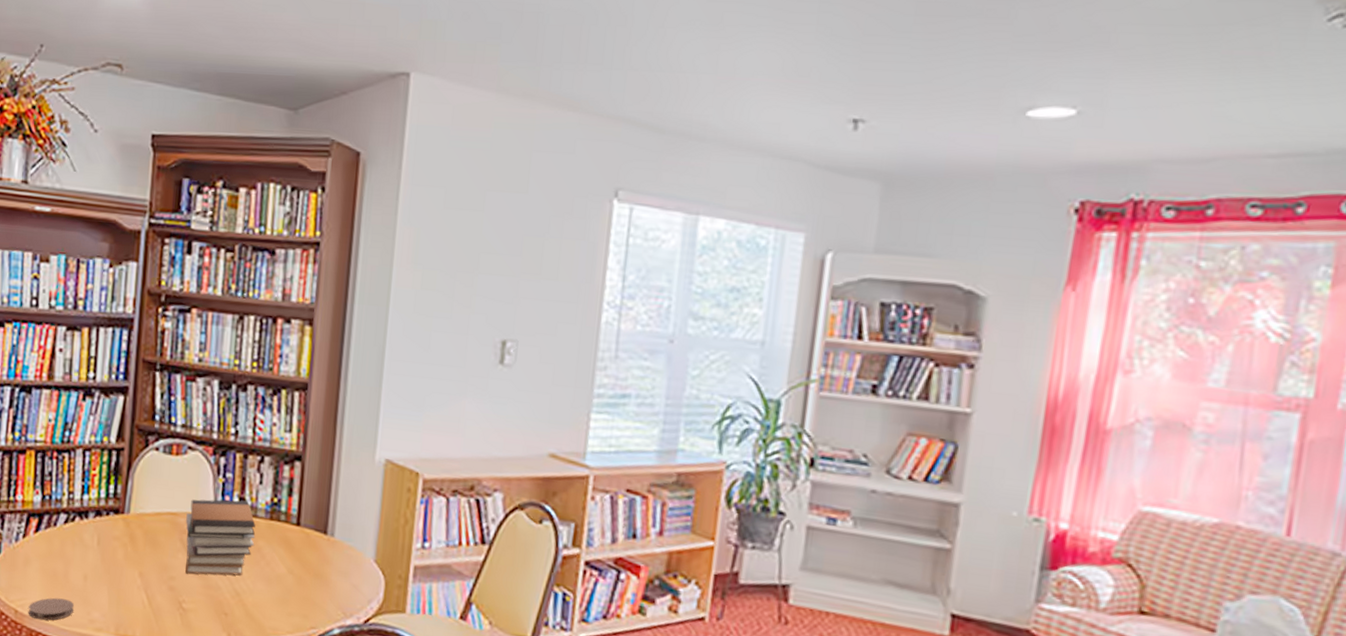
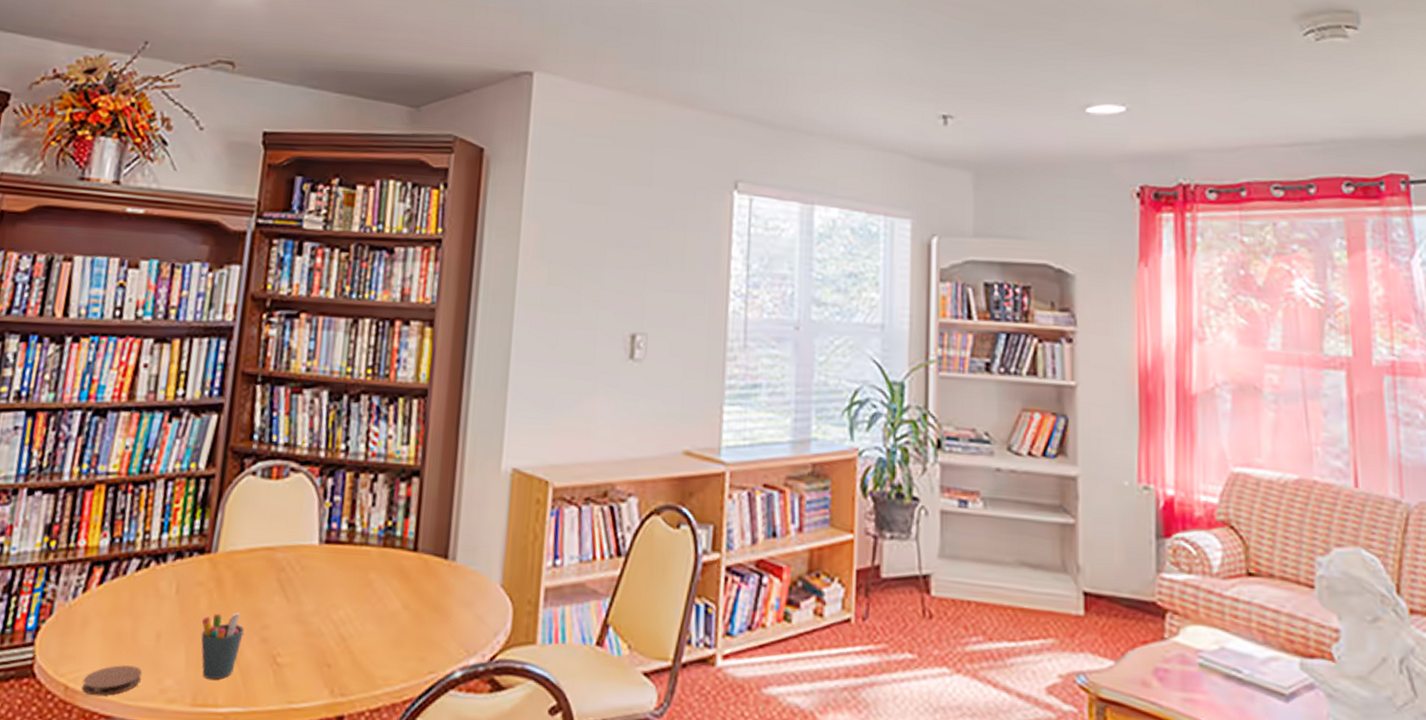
pen holder: none [119,563,154,617] -> present [201,613,244,680]
book stack: present [185,499,256,576] -> none [282,526,366,621]

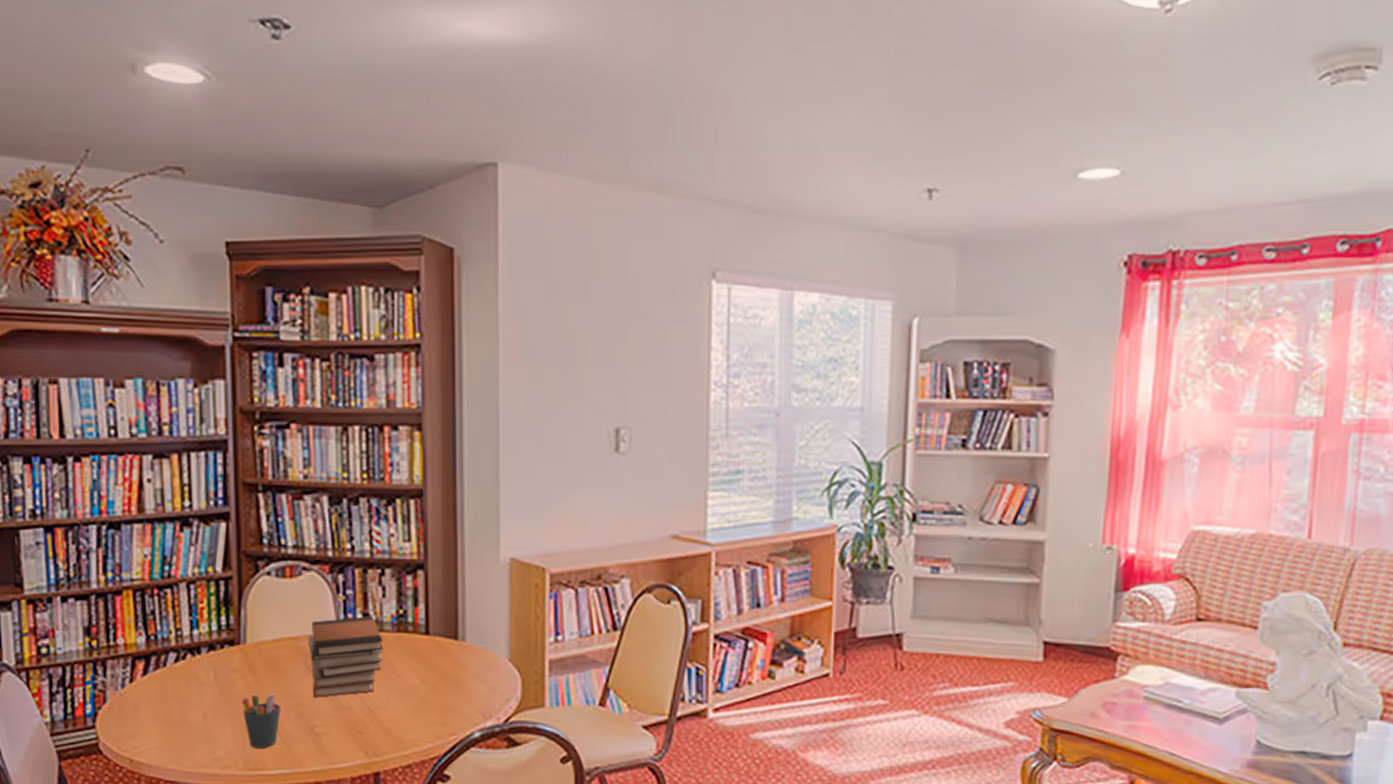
coaster: present [81,665,143,696] -> none [145,740,197,766]
book stack: none [282,526,366,621] -> present [308,616,384,698]

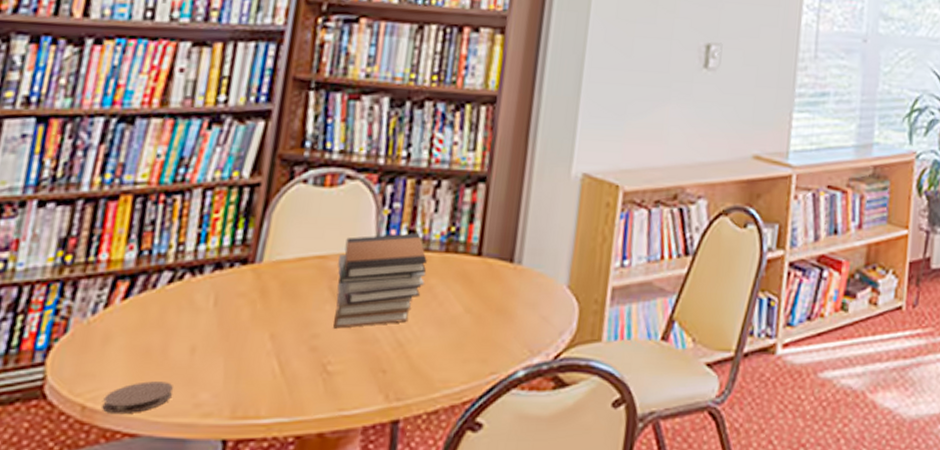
coaster: none [145,740,197,766] -> present [102,381,175,415]
pen holder: present [241,693,281,748] -> none [241,323,291,391]

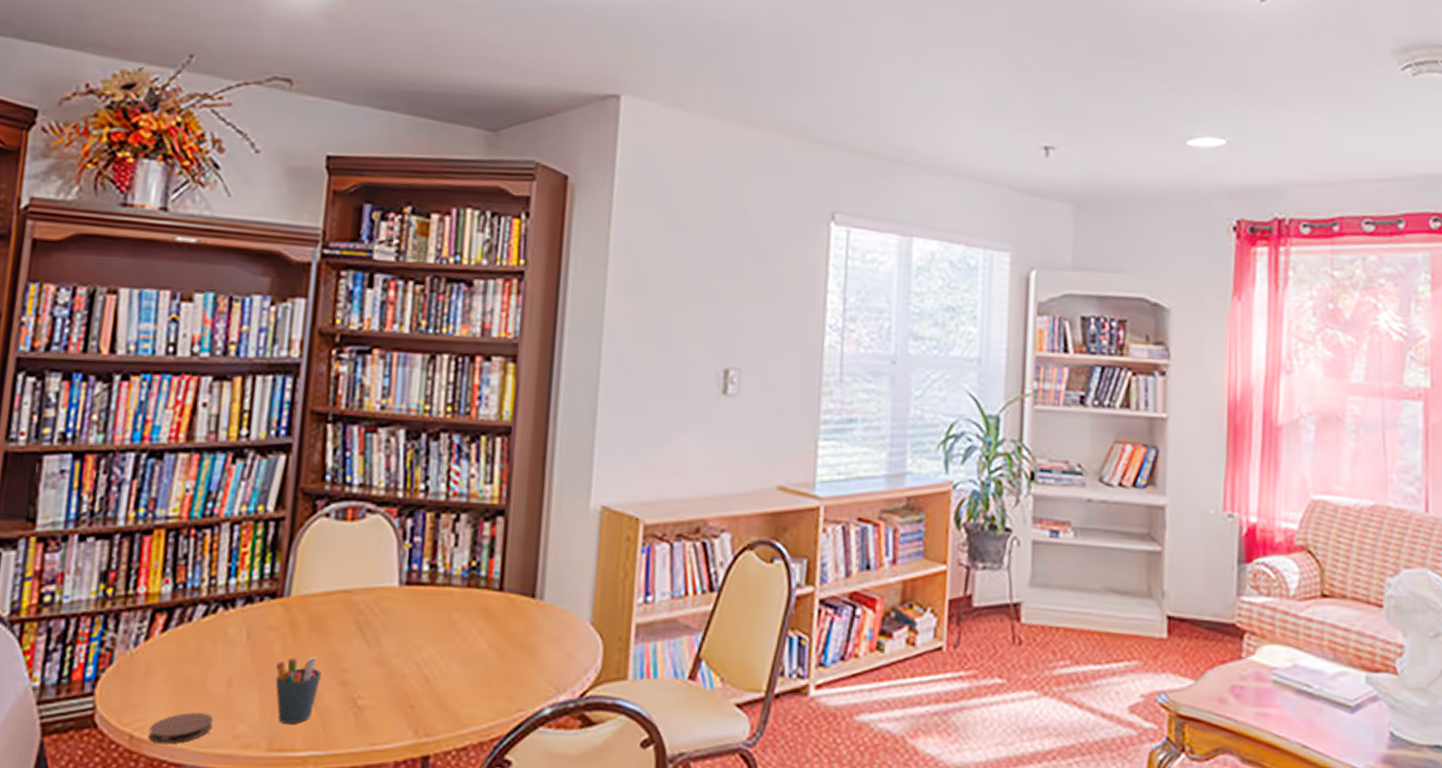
pen holder: none [241,323,291,391] -> present [275,657,321,724]
book stack: present [333,233,427,329] -> none [361,567,450,663]

